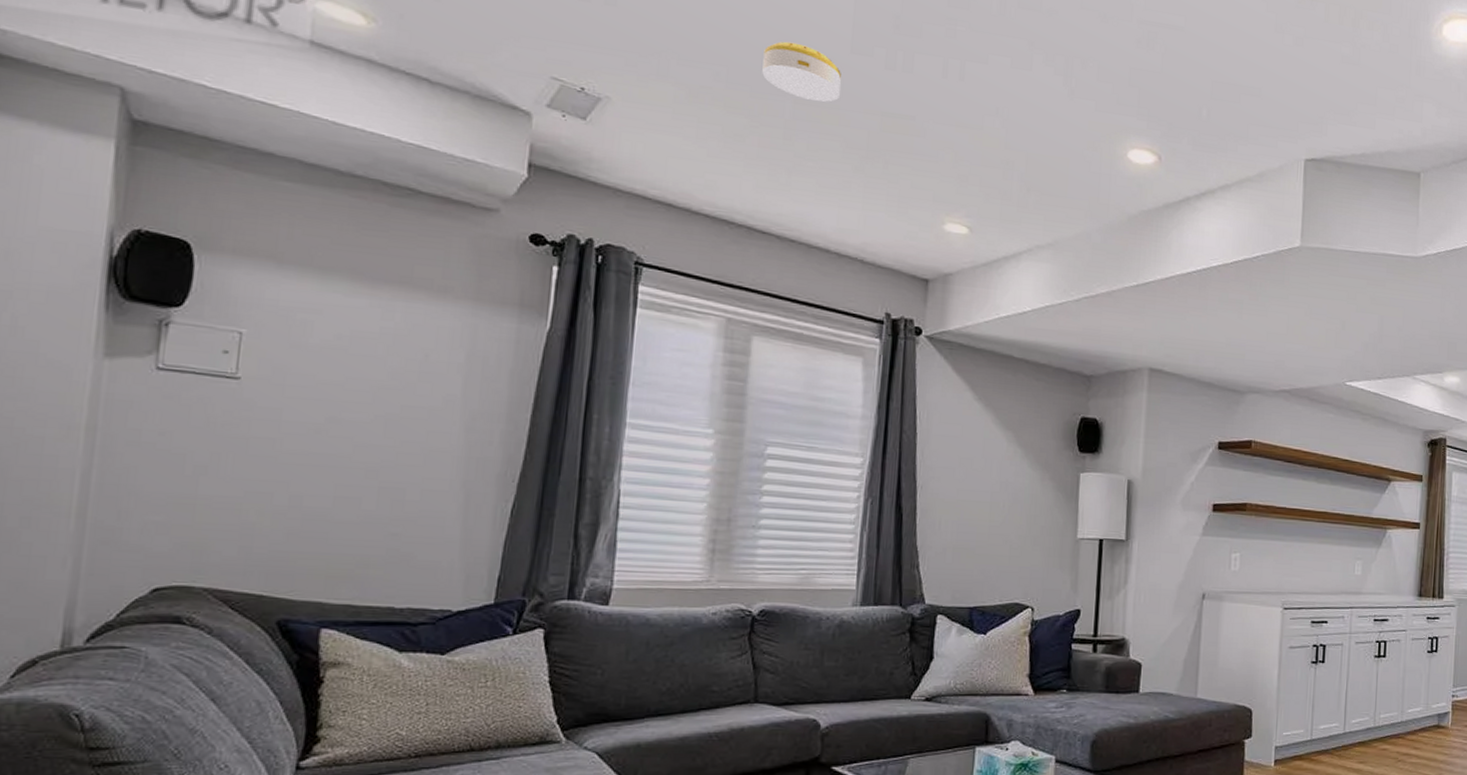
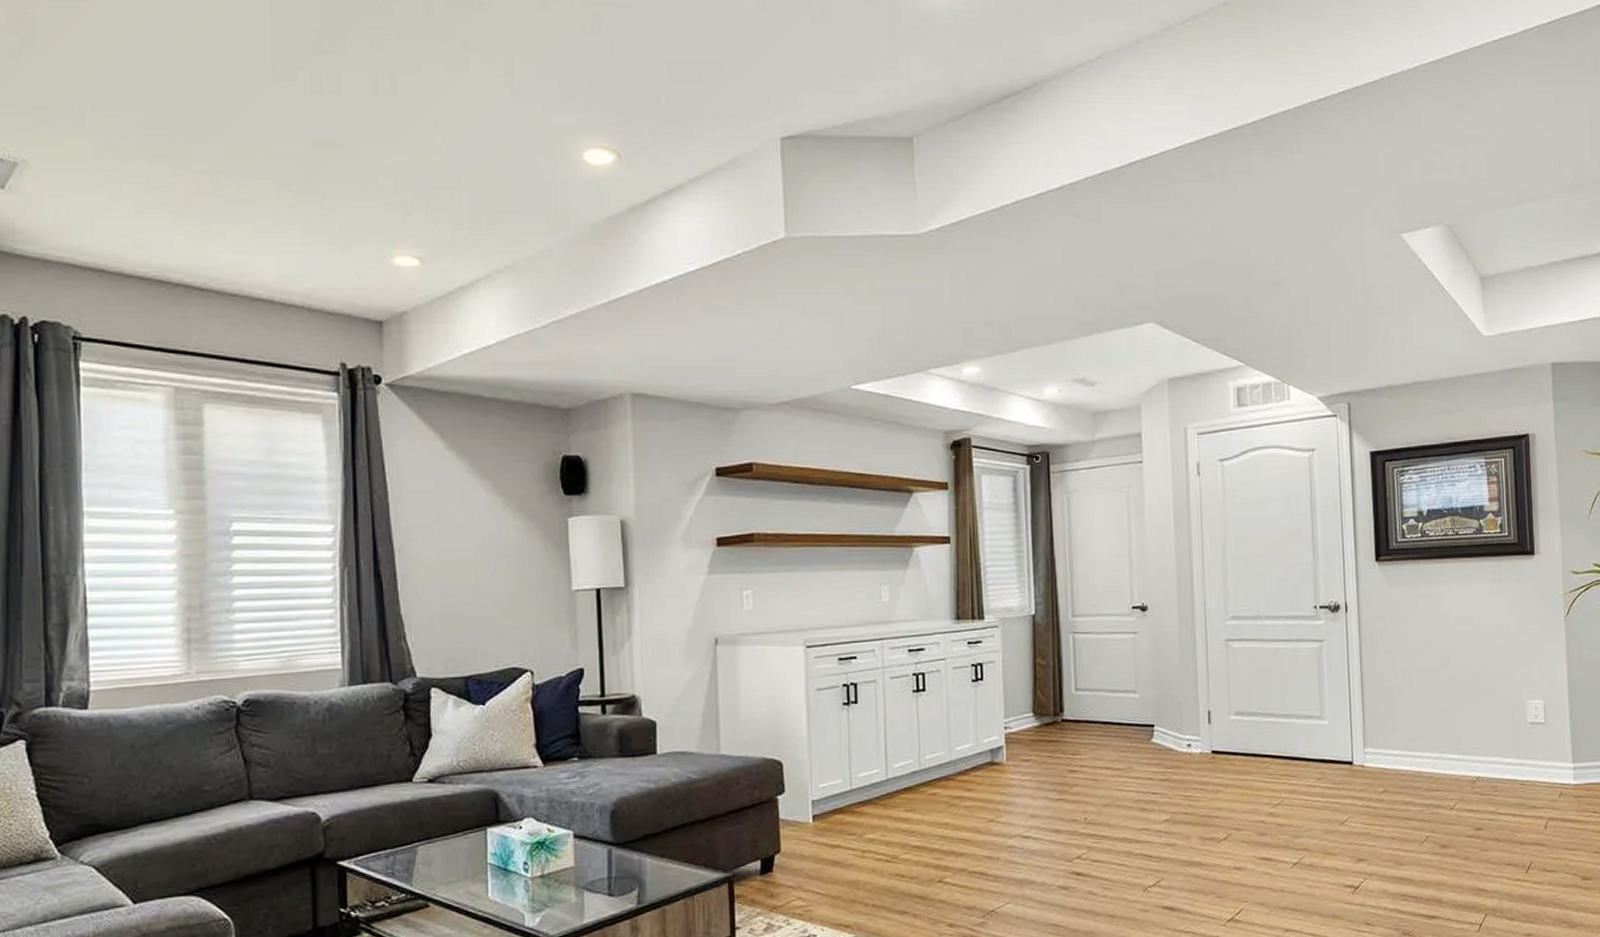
smoke detector: present [762,41,841,102] -> none [181,75,266,137]

